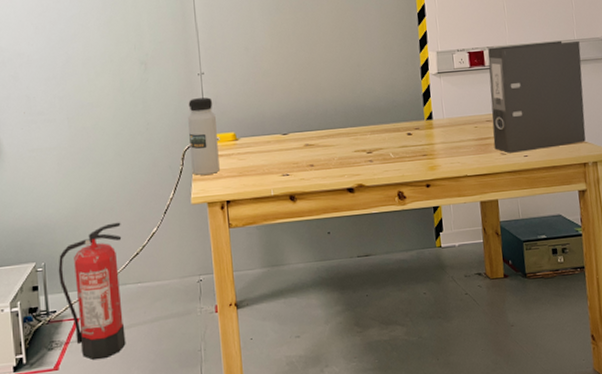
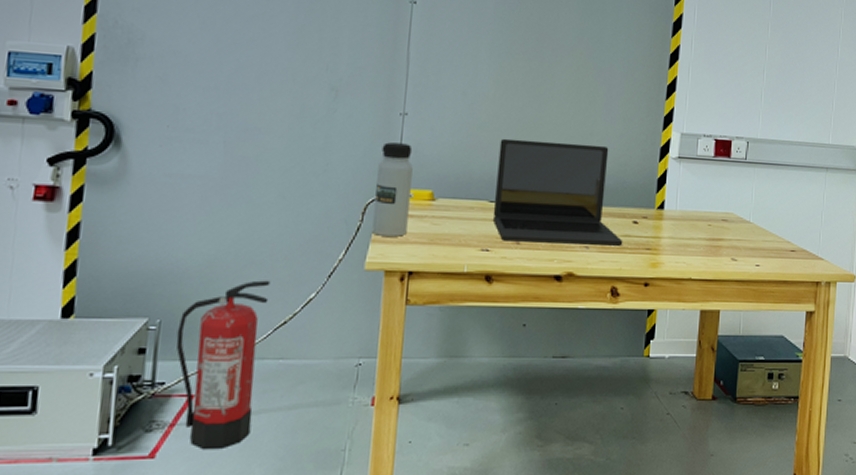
laptop: none [282,73,402,165] -> present [492,138,623,246]
binder: present [487,40,586,153] -> none [725,138,833,260]

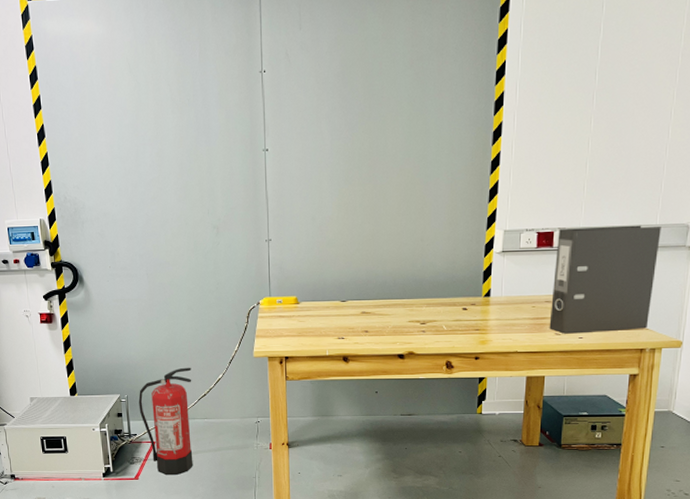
water bottle: present [372,142,413,237] -> none [254,263,281,332]
laptop: present [492,138,623,246] -> none [344,248,455,331]
binder: none [725,138,833,260] -> present [549,225,661,334]

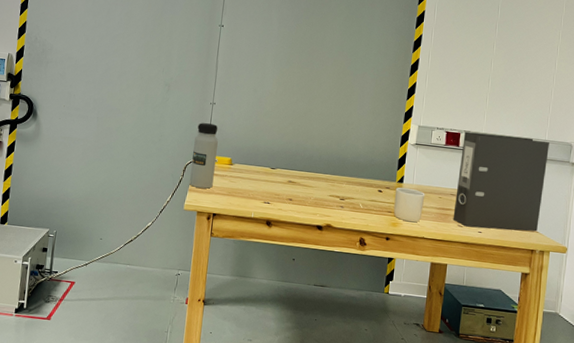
fire extinguisher: present [138,367,193,475] -> none [65,210,123,320]
water bottle: none [254,263,281,332] -> present [189,123,218,189]
mug: none [481,301,516,338] -> present [393,187,425,223]

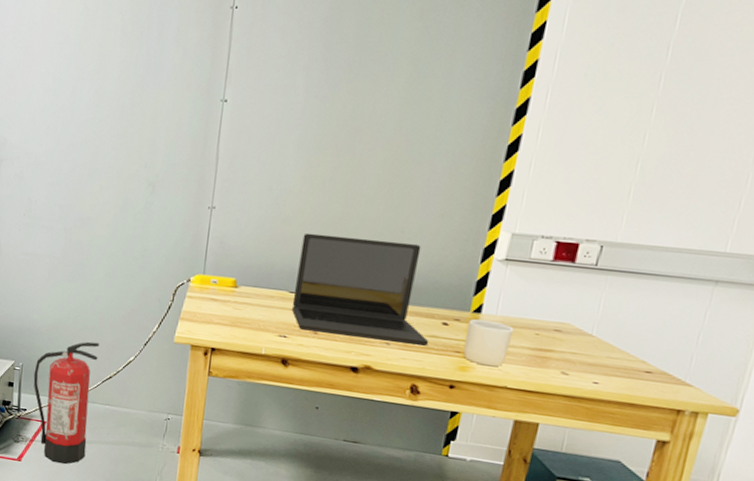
fire extinguisher: none [65,210,123,320] -> present [33,341,100,464]
water bottle: present [189,123,218,189] -> none [181,233,219,317]
laptop: none [272,123,370,208] -> present [291,232,429,346]
binder: present [453,131,549,232] -> none [554,241,732,385]

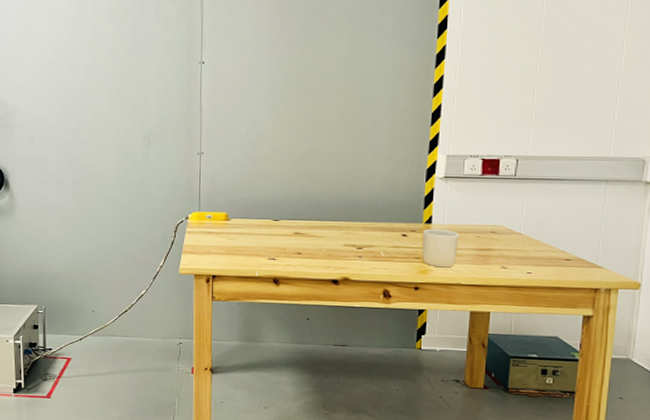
fire extinguisher: present [33,341,100,464] -> none [56,280,114,395]
laptop: present [291,232,429,346] -> none [277,168,393,255]

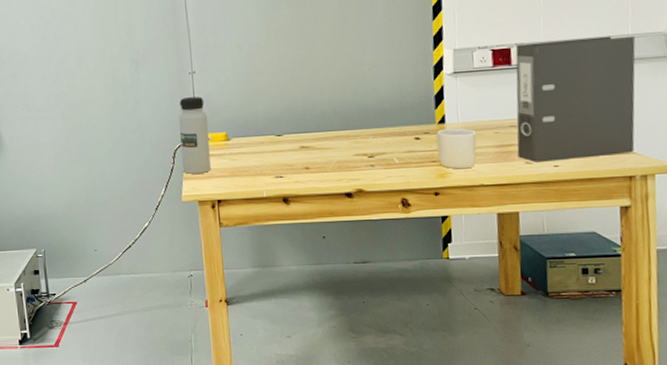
water bottle: none [183,176,210,249] -> present [179,96,211,174]
binder: none [495,156,615,268] -> present [515,36,636,162]

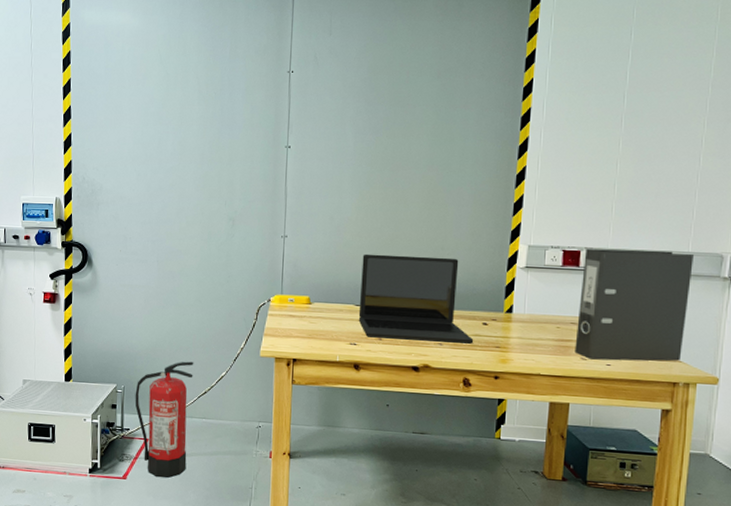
fire extinguisher: none [56,216,120,340] -> present [135,361,194,478]
water bottle: present [179,96,211,174] -> none [264,259,293,332]
laptop: none [277,72,408,168] -> present [358,253,474,344]
mug: present [436,128,477,169] -> none [502,318,540,358]

